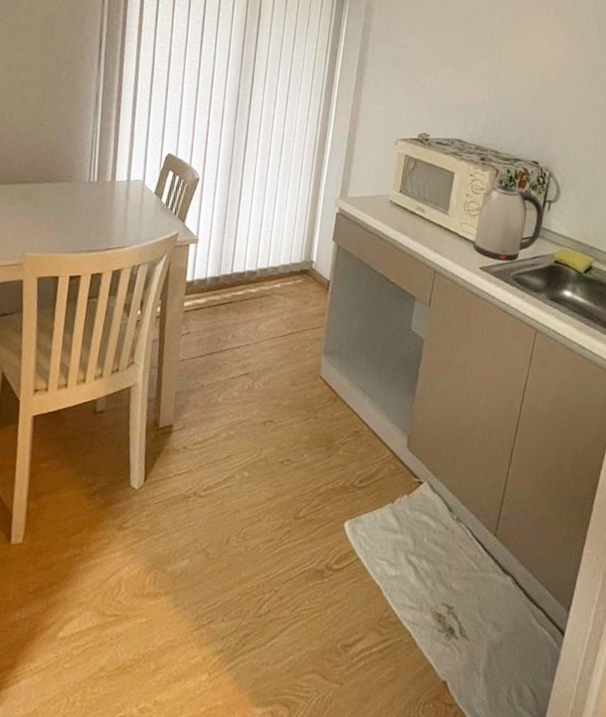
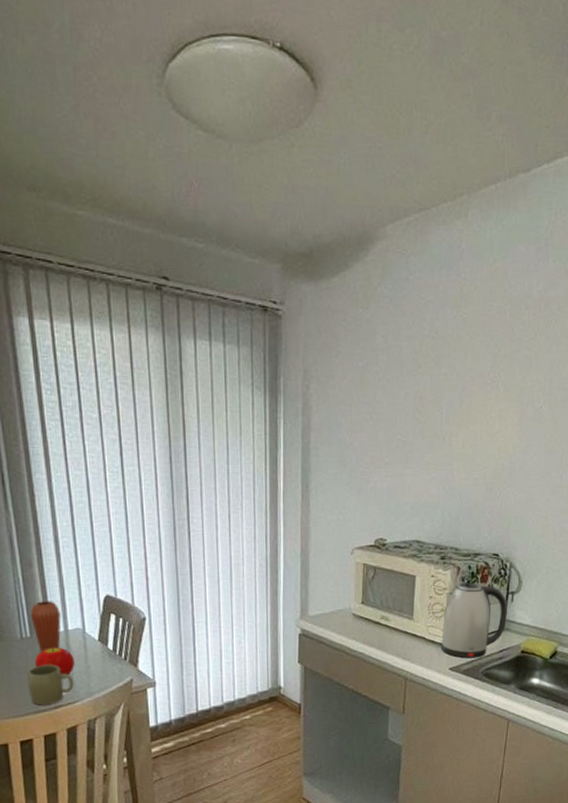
mug: none [86,208,126,246] -> present [27,664,73,705]
fruit: none [96,193,131,222] -> present [35,646,76,676]
vase: none [100,151,127,197] -> present [30,601,61,652]

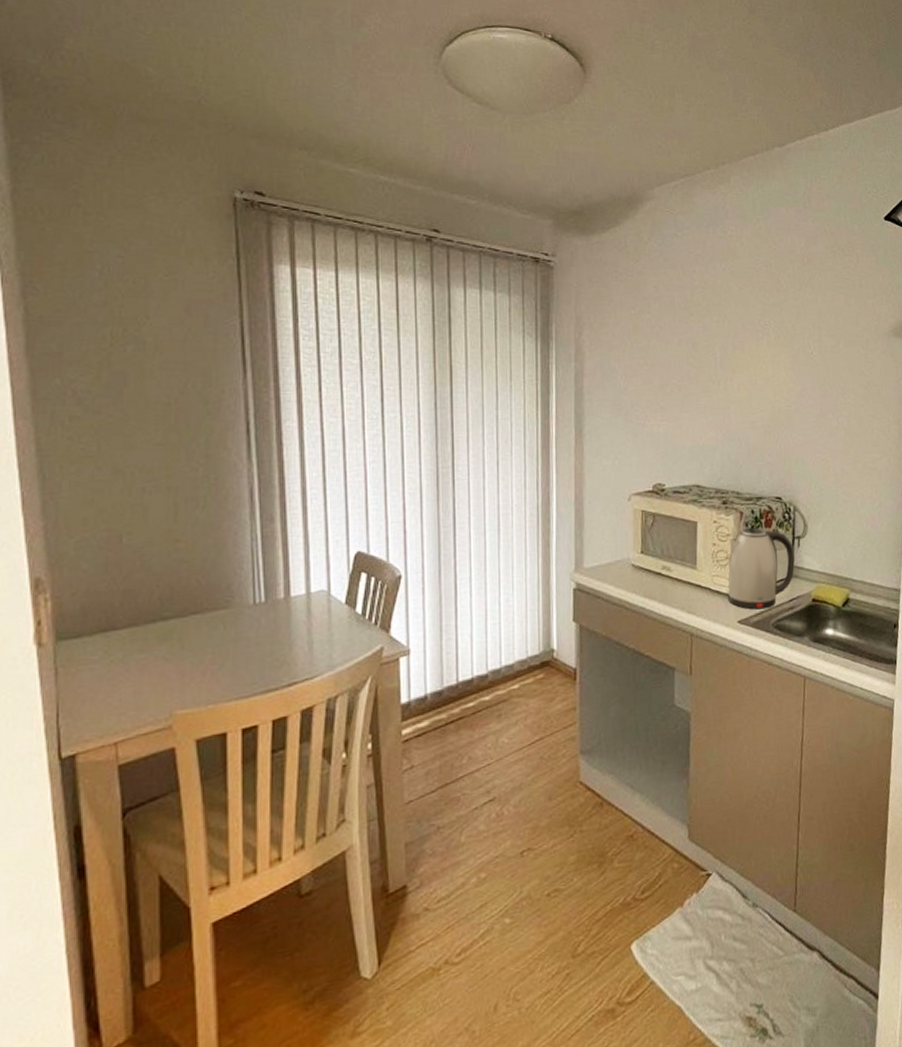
mug: present [27,664,73,705] -> none [257,633,312,683]
vase: present [30,601,61,652] -> none [267,559,303,619]
fruit: present [35,646,76,676] -> none [269,612,317,647]

